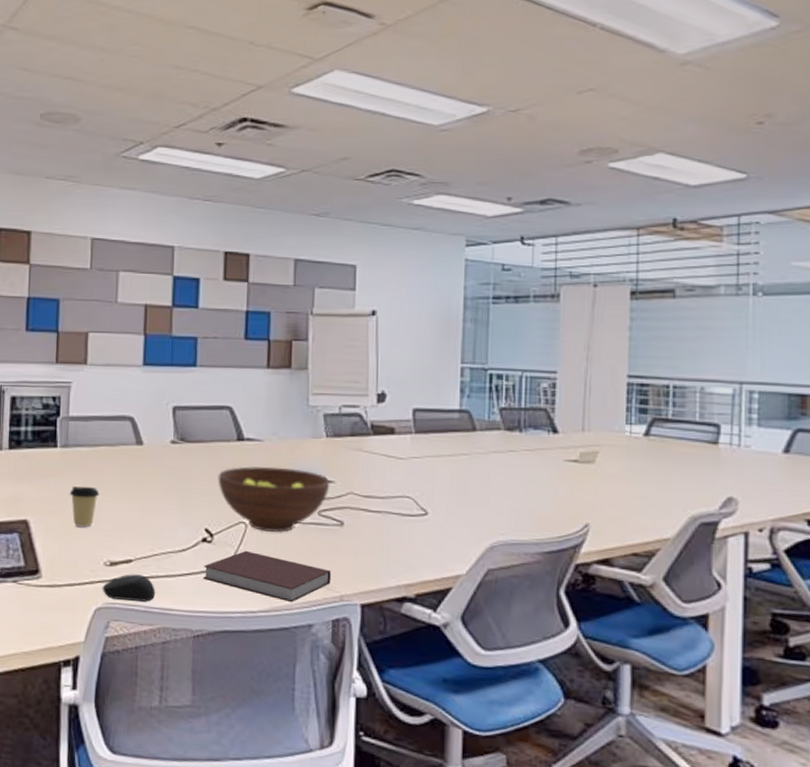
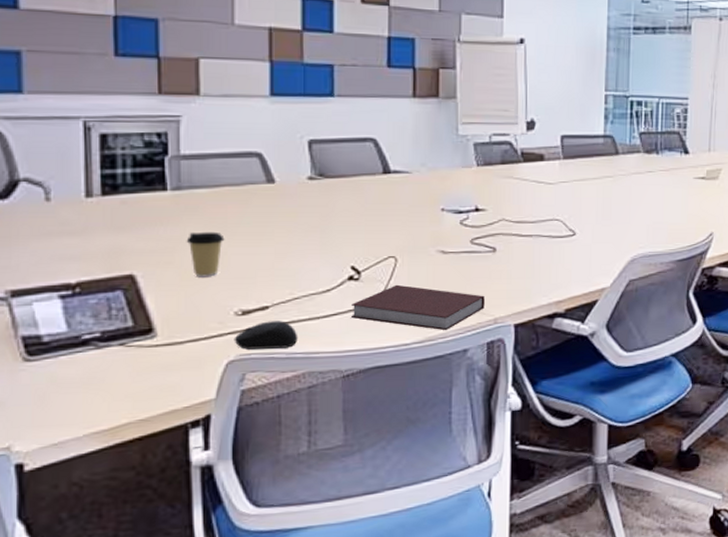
fruit bowl: present [218,465,330,532] -> none [363,198,482,265]

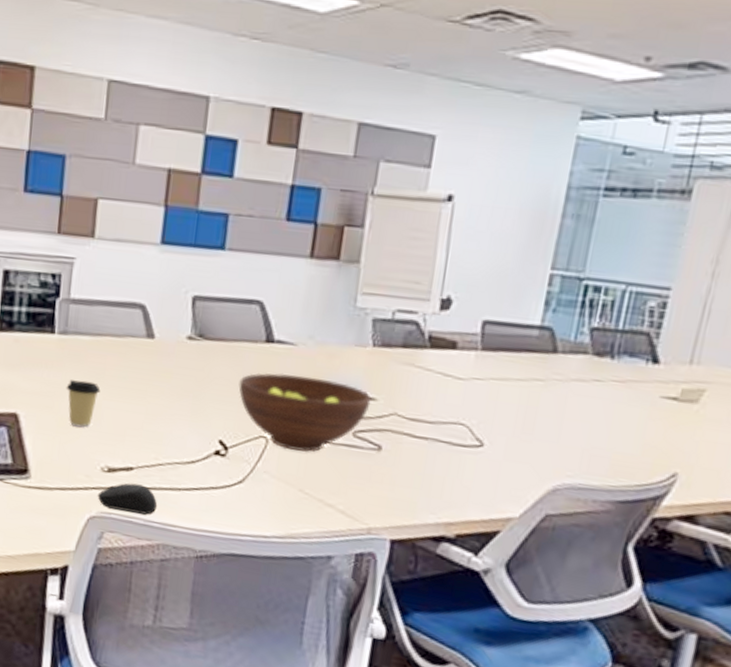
notebook: present [350,284,485,331] -> none [213,468,360,531]
fruit bowl: none [363,198,482,265] -> present [238,372,372,452]

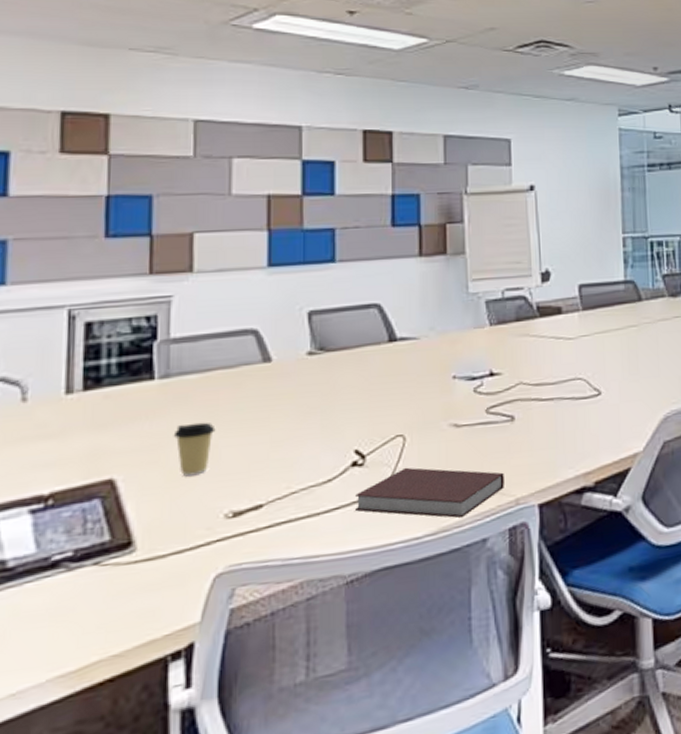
computer mouse: present [97,482,158,515] -> none [223,520,296,559]
notebook: none [213,468,360,531] -> present [354,467,504,518]
fruit bowl: present [238,372,372,452] -> none [368,364,497,443]

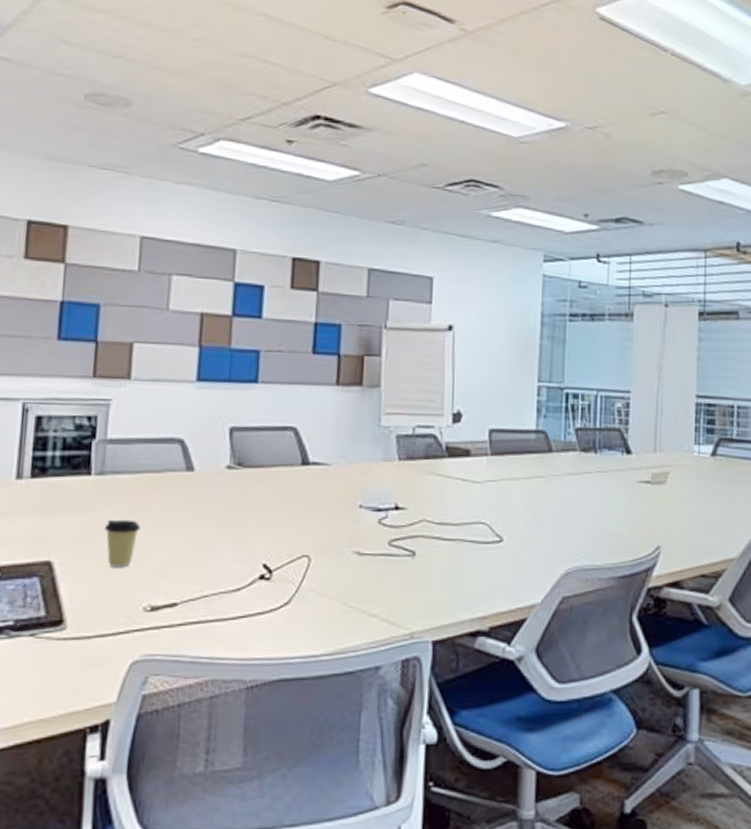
notebook: present [354,467,504,518] -> none [259,587,401,644]

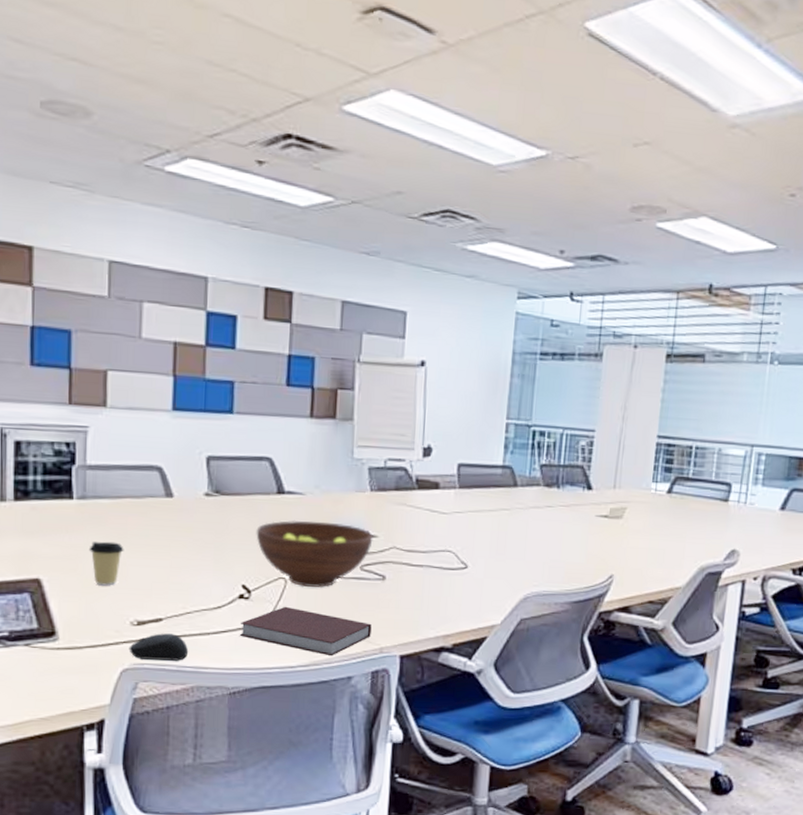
computer mouse: none [140,619,204,651] -> present [129,633,189,661]
notebook: none [259,587,401,644] -> present [239,606,372,657]
fruit bowl: none [279,492,402,566] -> present [256,520,373,588]

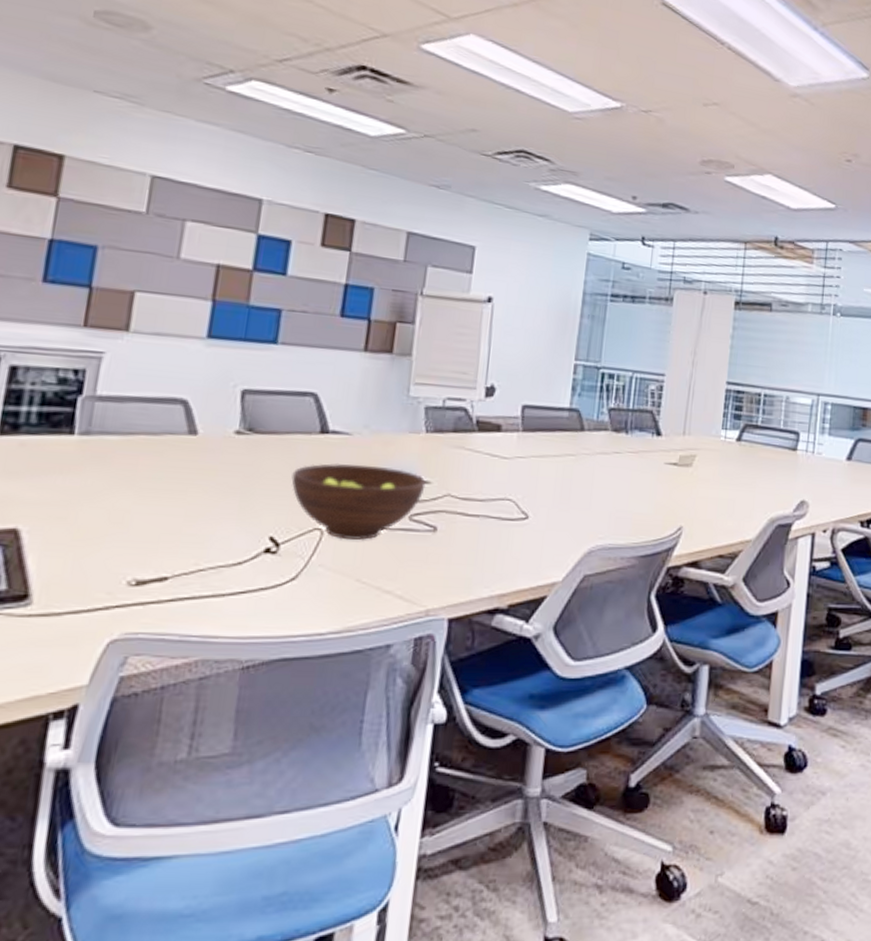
coffee cup: present [88,541,124,586] -> none [85,484,130,538]
computer mouse: present [129,633,189,661] -> none [121,595,197,629]
notebook: present [239,606,372,657] -> none [262,561,418,621]

